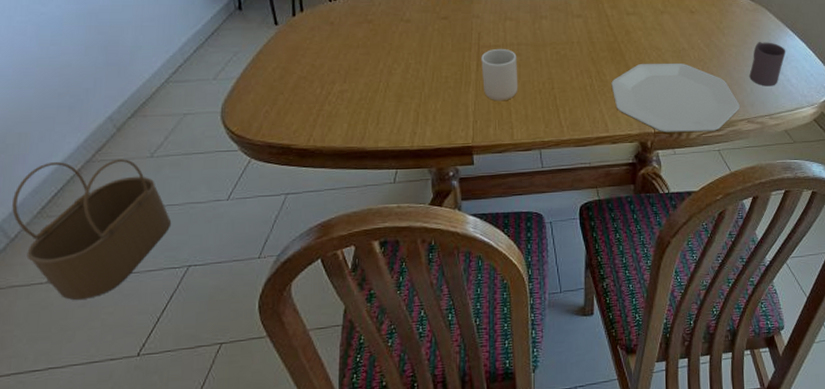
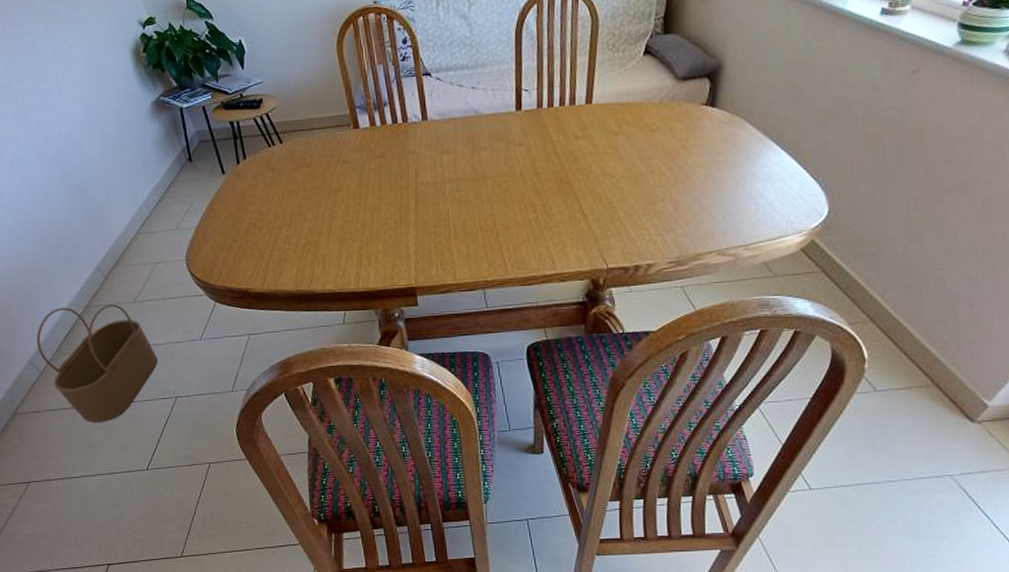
cup: present [481,48,518,101] -> none [419,185,459,241]
plate: present [611,63,740,134] -> none [558,191,708,270]
cup: present [749,42,786,86] -> none [721,160,769,213]

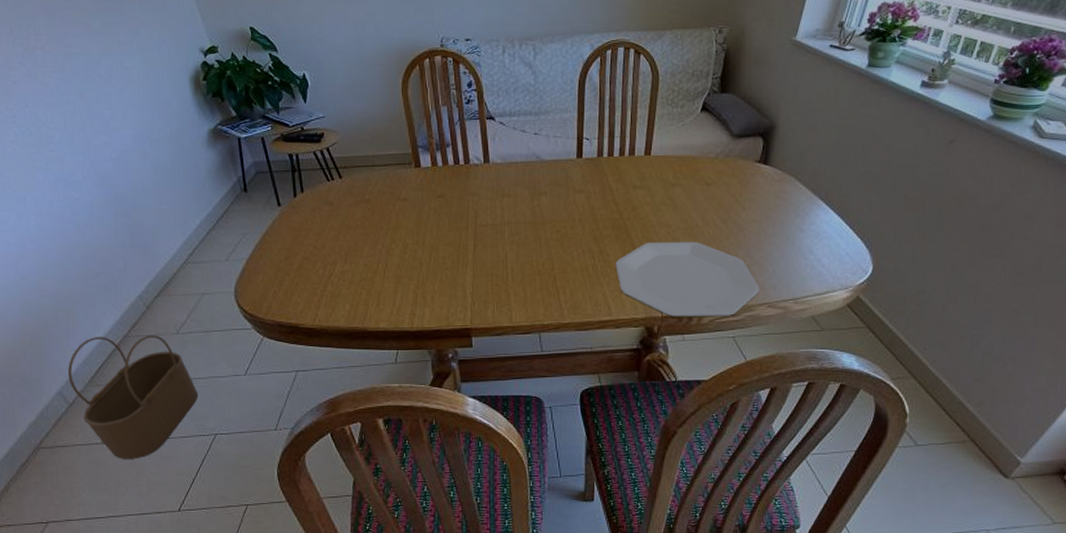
plate: none [558,191,708,270] -> present [615,241,760,318]

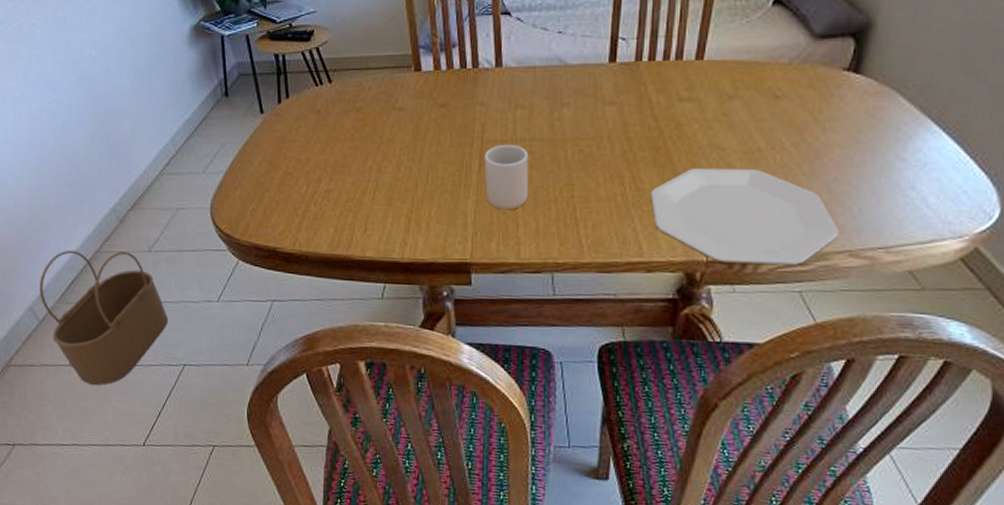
cup: none [478,227,517,283] -> present [484,144,529,211]

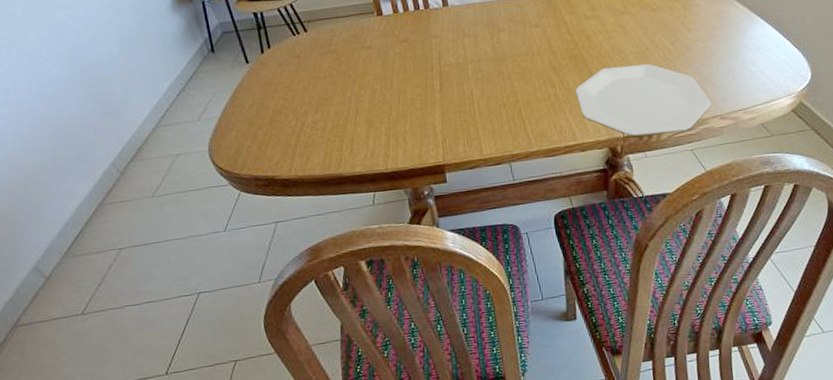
wicker basket: present [40,251,167,385] -> none [43,200,178,328]
cup: present [484,144,529,211] -> none [443,65,483,119]

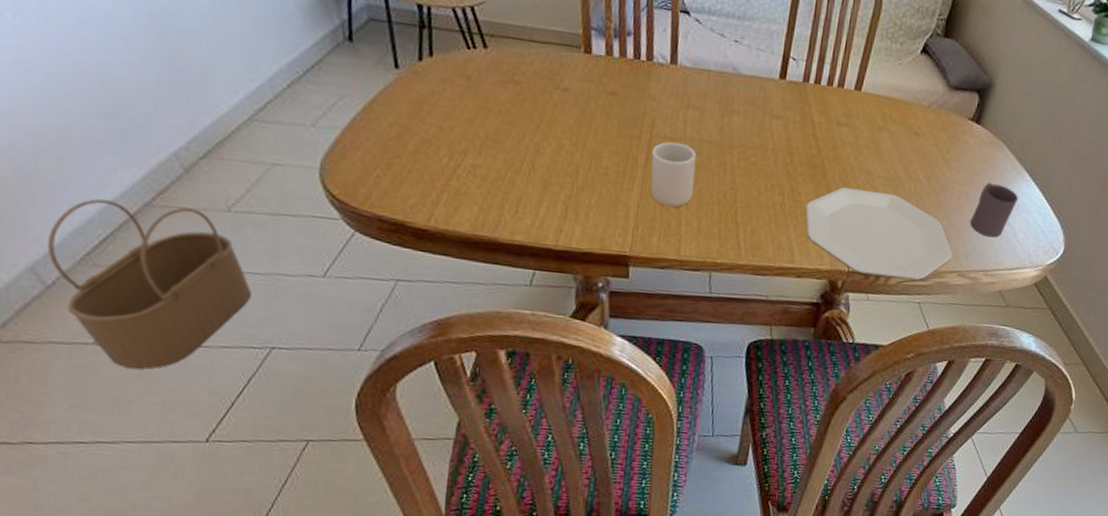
wicker basket: none [43,200,178,328] -> present [48,199,251,369]
cup: none [443,65,483,119] -> present [650,142,697,208]
cup: none [719,33,758,80] -> present [970,183,1019,238]

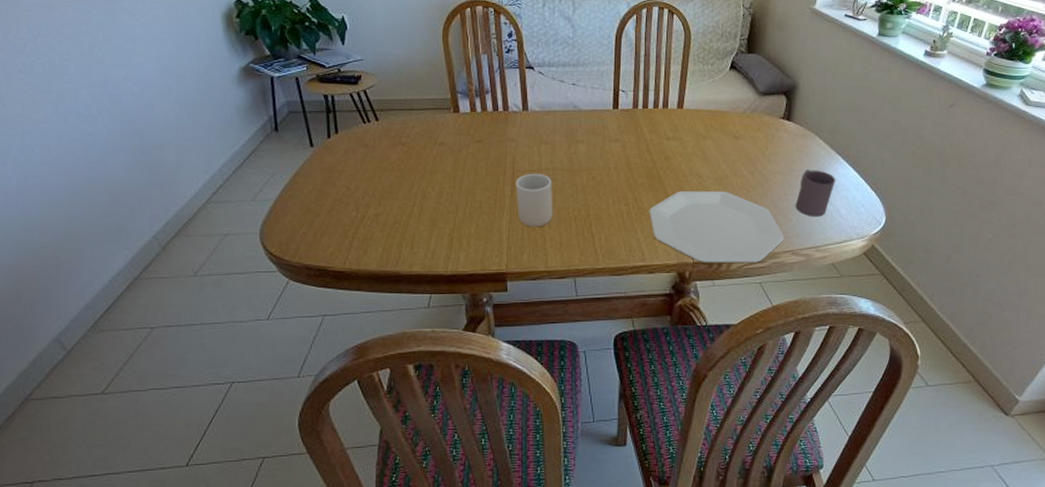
wicker basket: present [48,199,251,369] -> none [68,277,214,410]

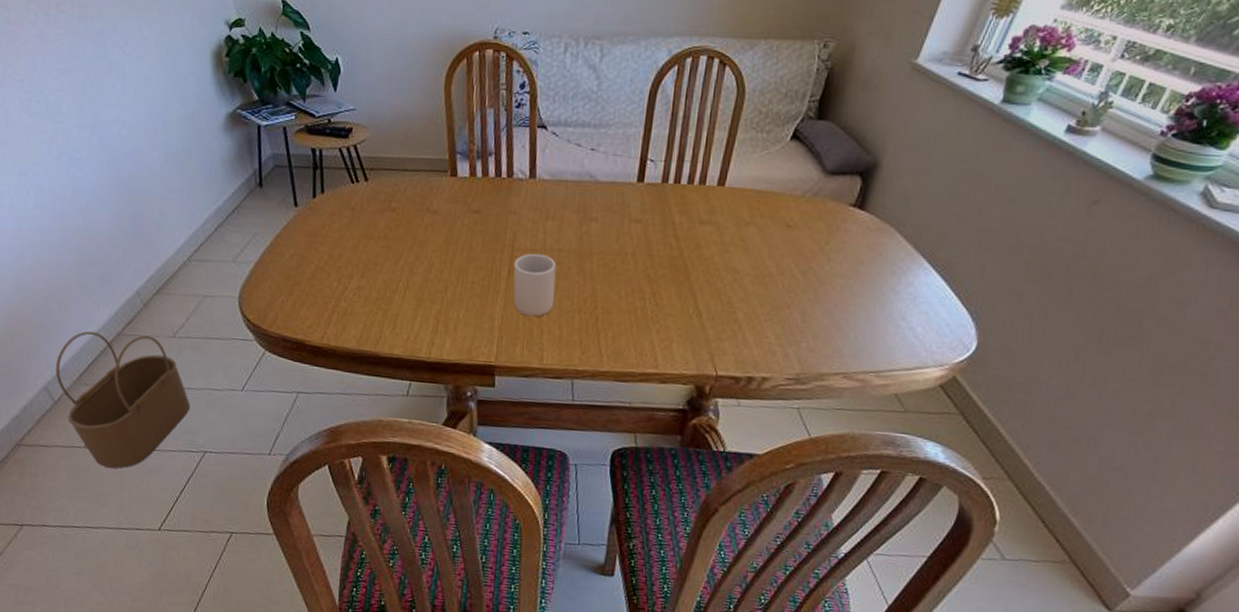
wicker basket: none [68,277,214,410] -> present [56,331,190,469]
plate: present [649,190,784,264] -> none [668,287,836,385]
cup: present [795,170,836,217] -> none [856,274,916,334]

